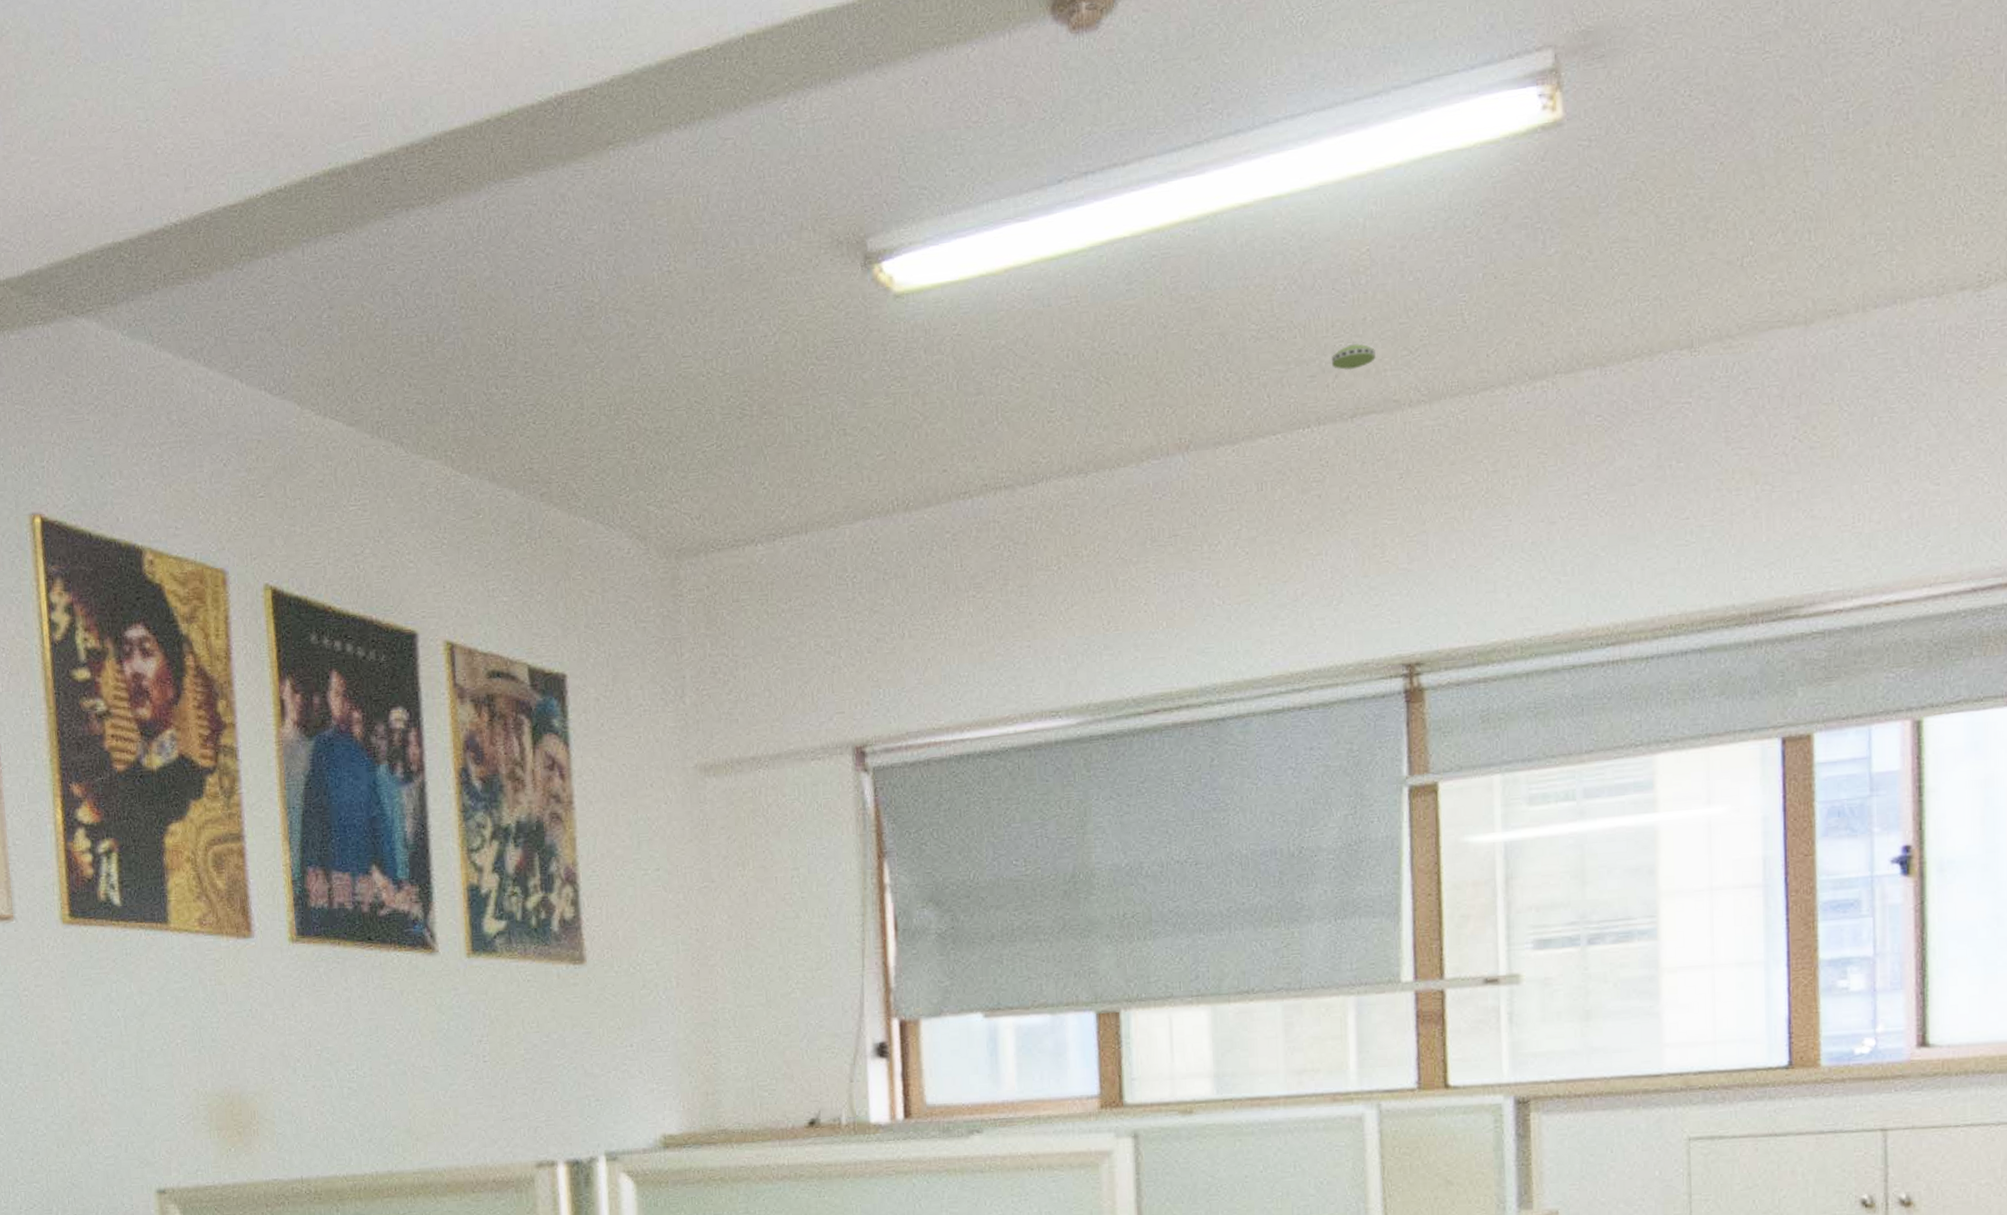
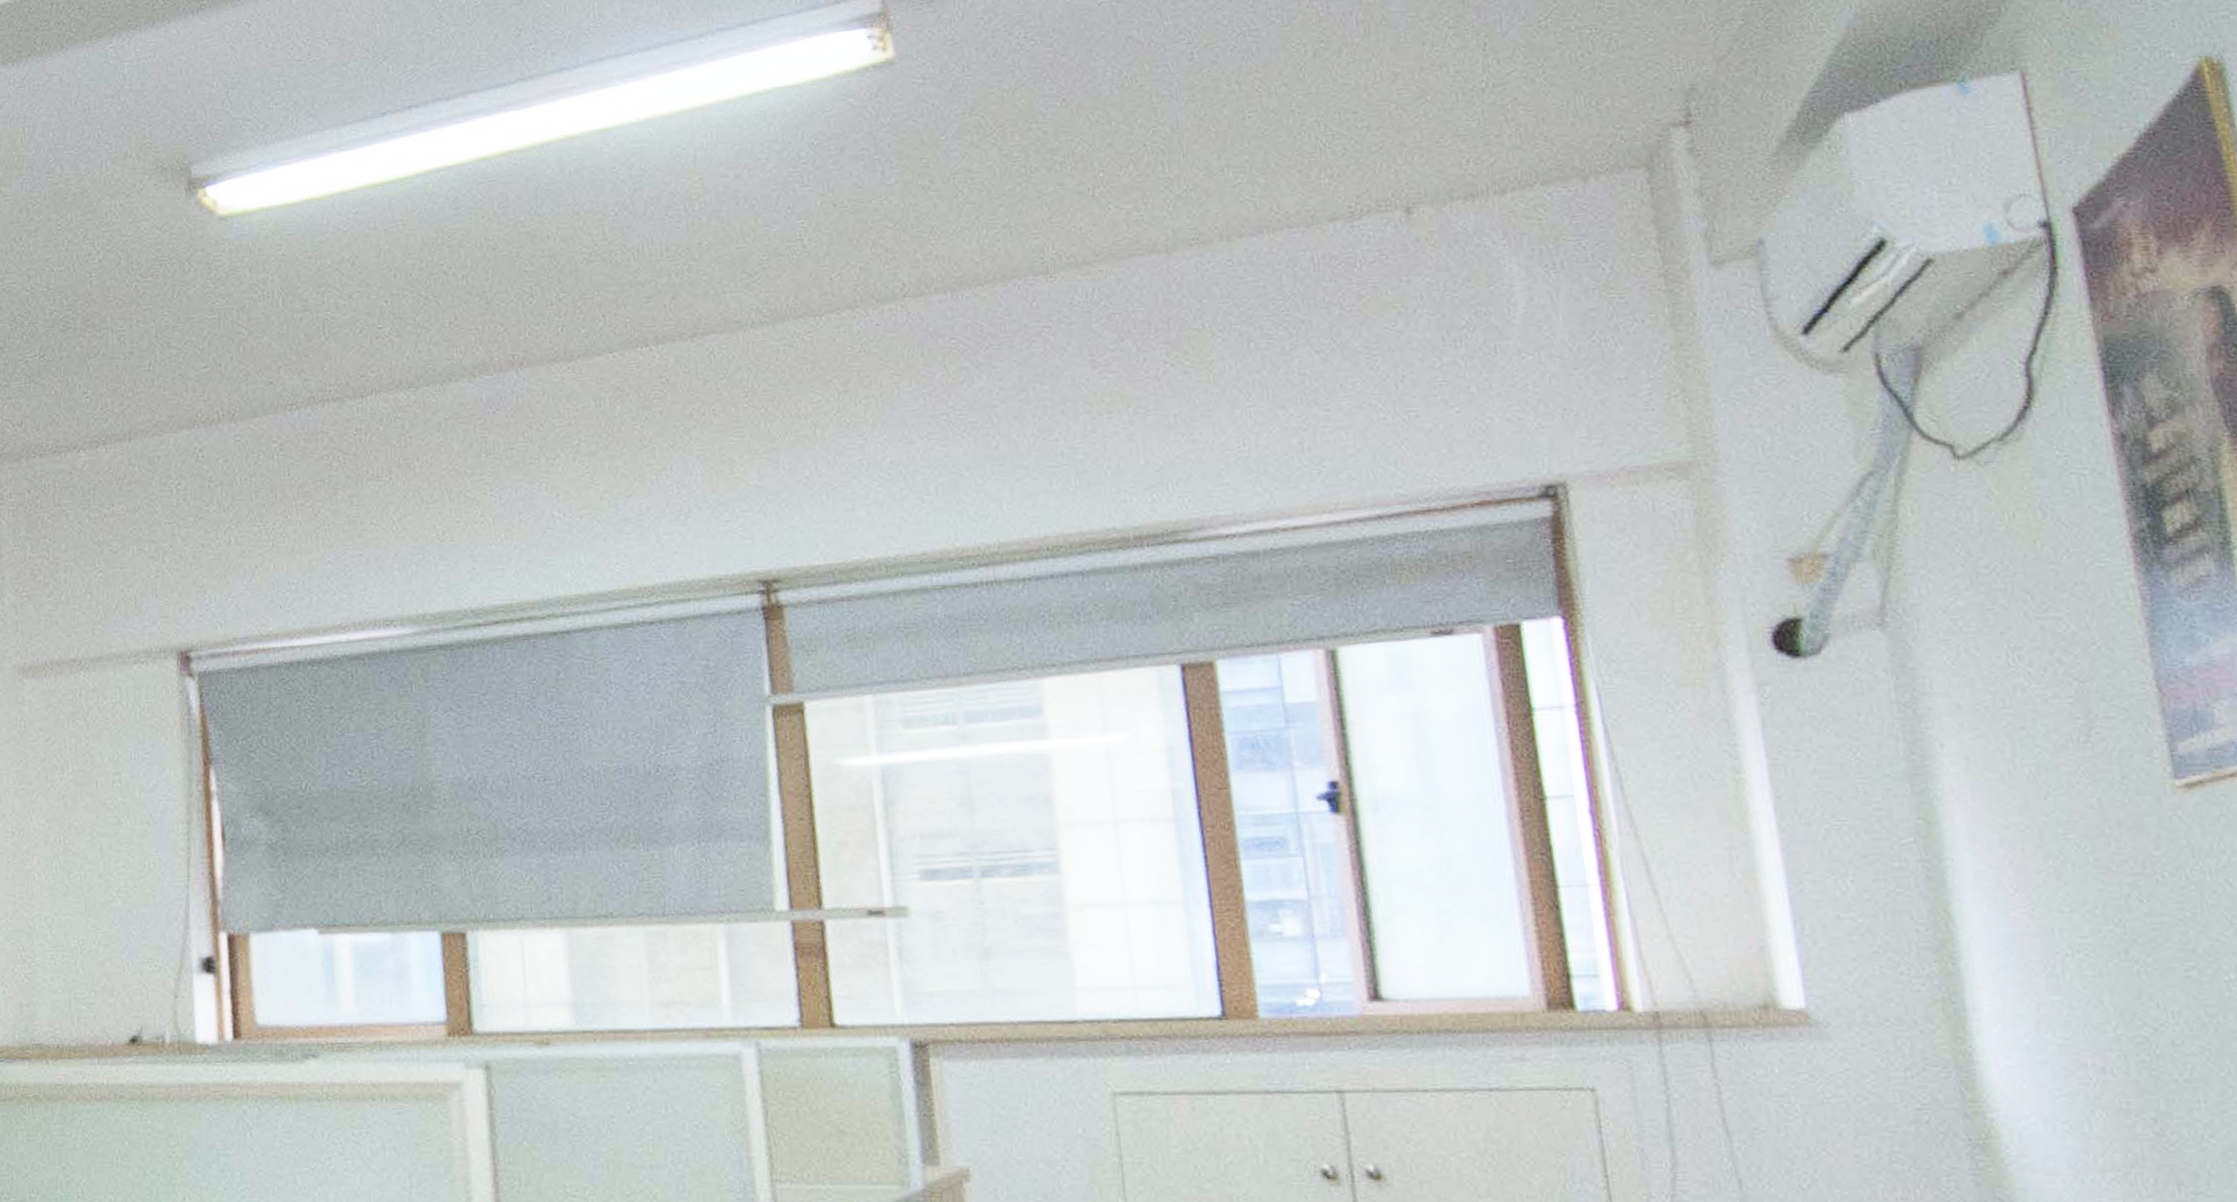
smoke detector: present [1331,343,1377,370] -> none [667,267,715,292]

